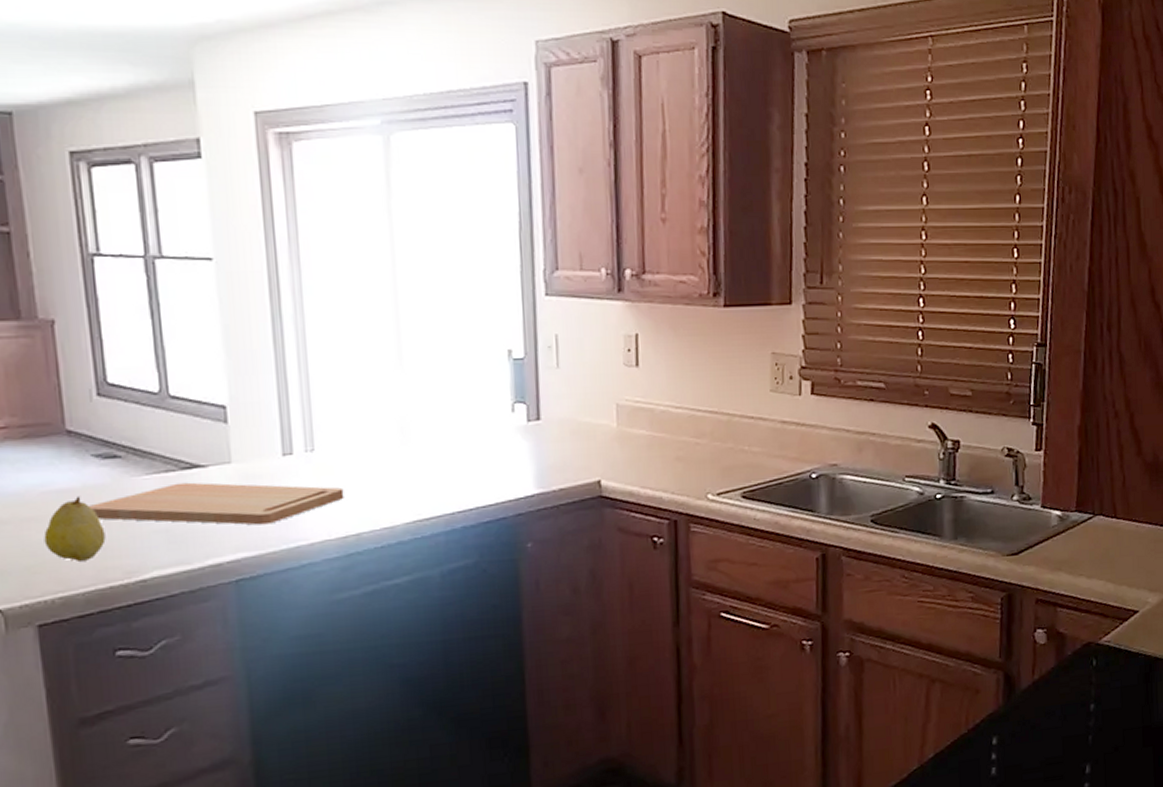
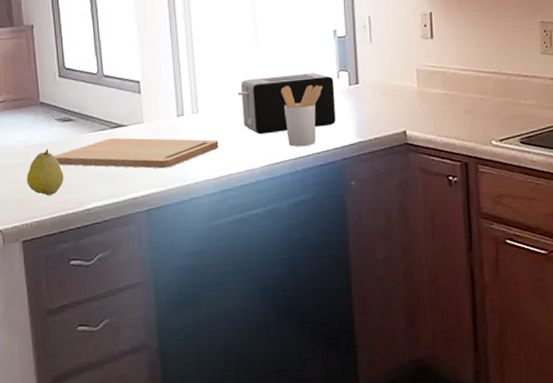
toaster: none [372,403,509,482] -> present [237,73,336,135]
utensil holder: none [433,418,491,499] -> present [280,84,322,147]

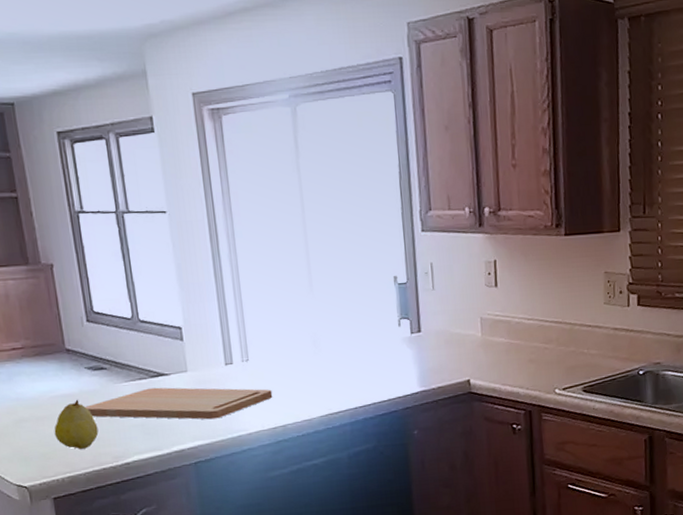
toaster: present [237,73,336,135] -> none [291,320,398,384]
utensil holder: present [280,84,322,147] -> none [338,332,383,396]

